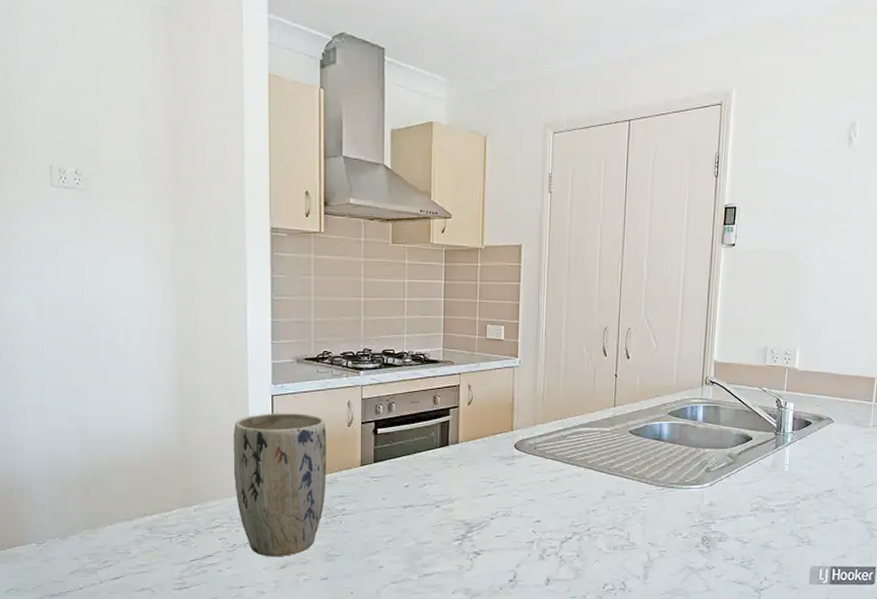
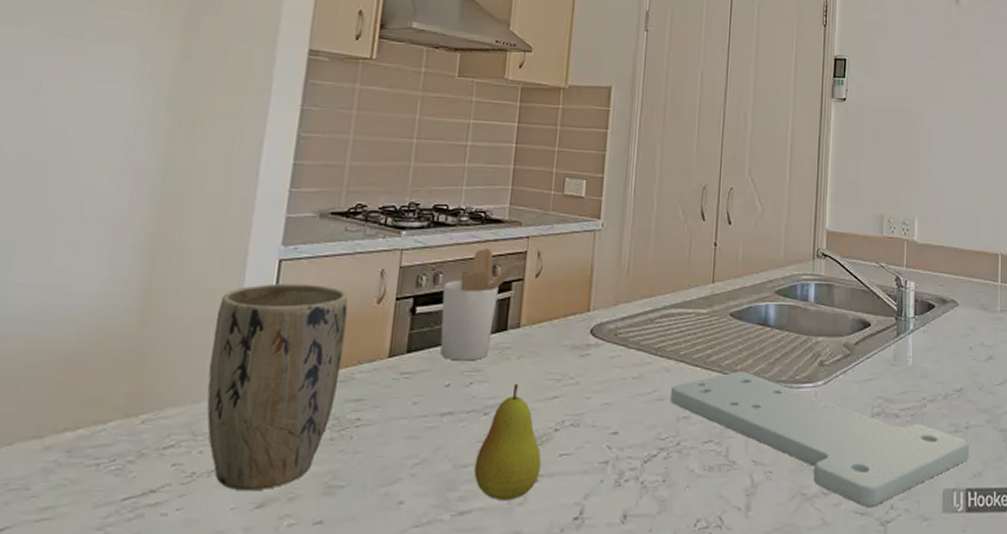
utensil holder: none [396,383,461,469] -> present [440,248,528,361]
fruit: none [432,484,482,567] -> present [474,383,541,500]
cutting board: none [581,476,837,578] -> present [671,371,970,507]

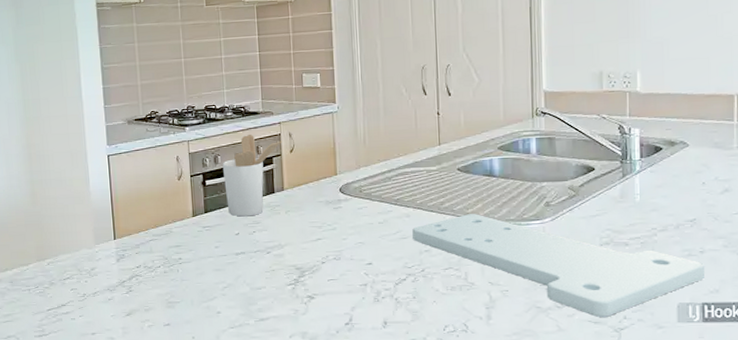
plant pot: present [206,283,349,491] -> none [76,170,162,305]
fruit: present [474,383,541,500] -> none [266,230,315,311]

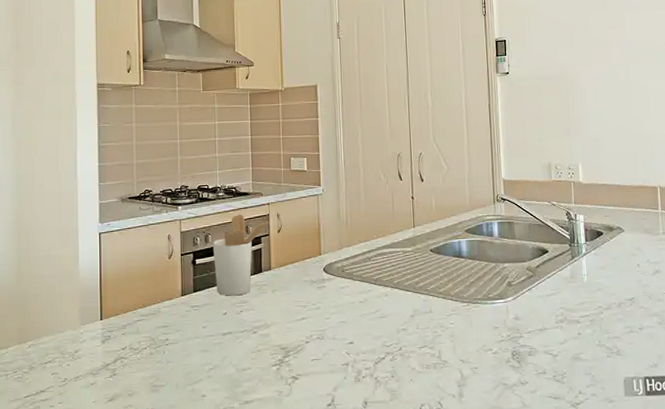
cutting board: present [412,214,706,317] -> none [390,293,645,393]

